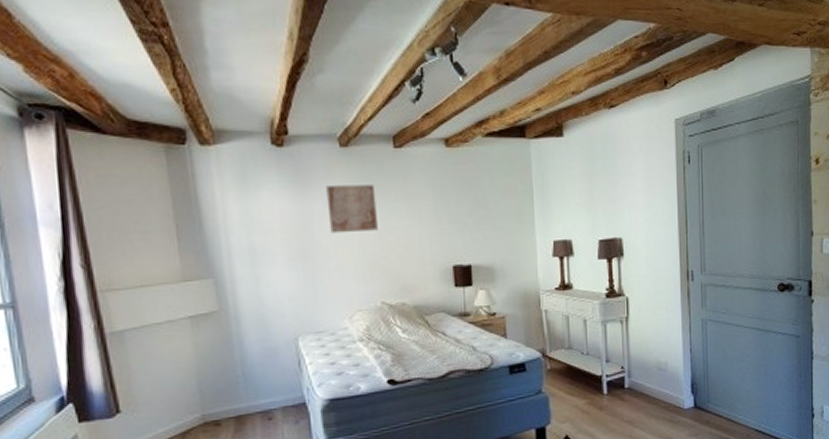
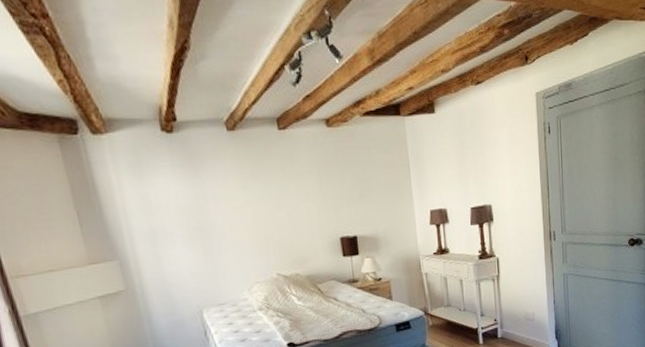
wall art: present [326,185,379,234] -> none [217,166,270,213]

